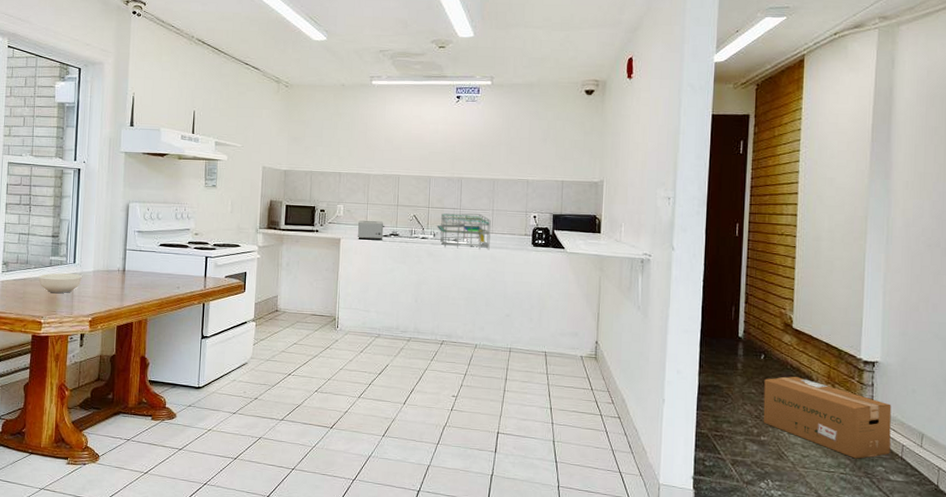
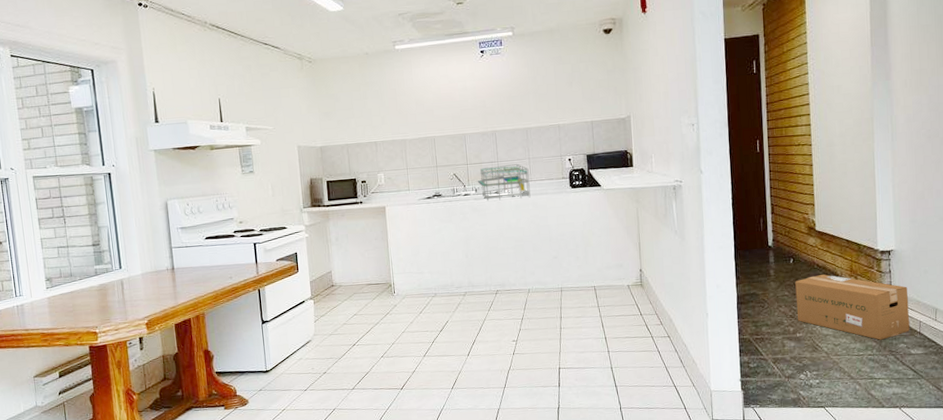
bowl: present [38,273,83,294] -> none [85,279,132,302]
toaster: present [357,220,385,241] -> none [401,183,427,205]

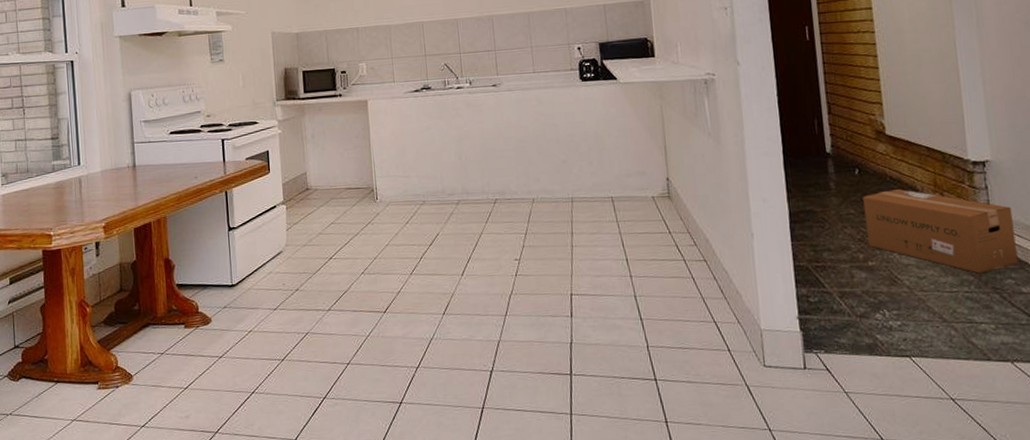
architectural model: present [477,164,531,202] -> none [471,53,534,96]

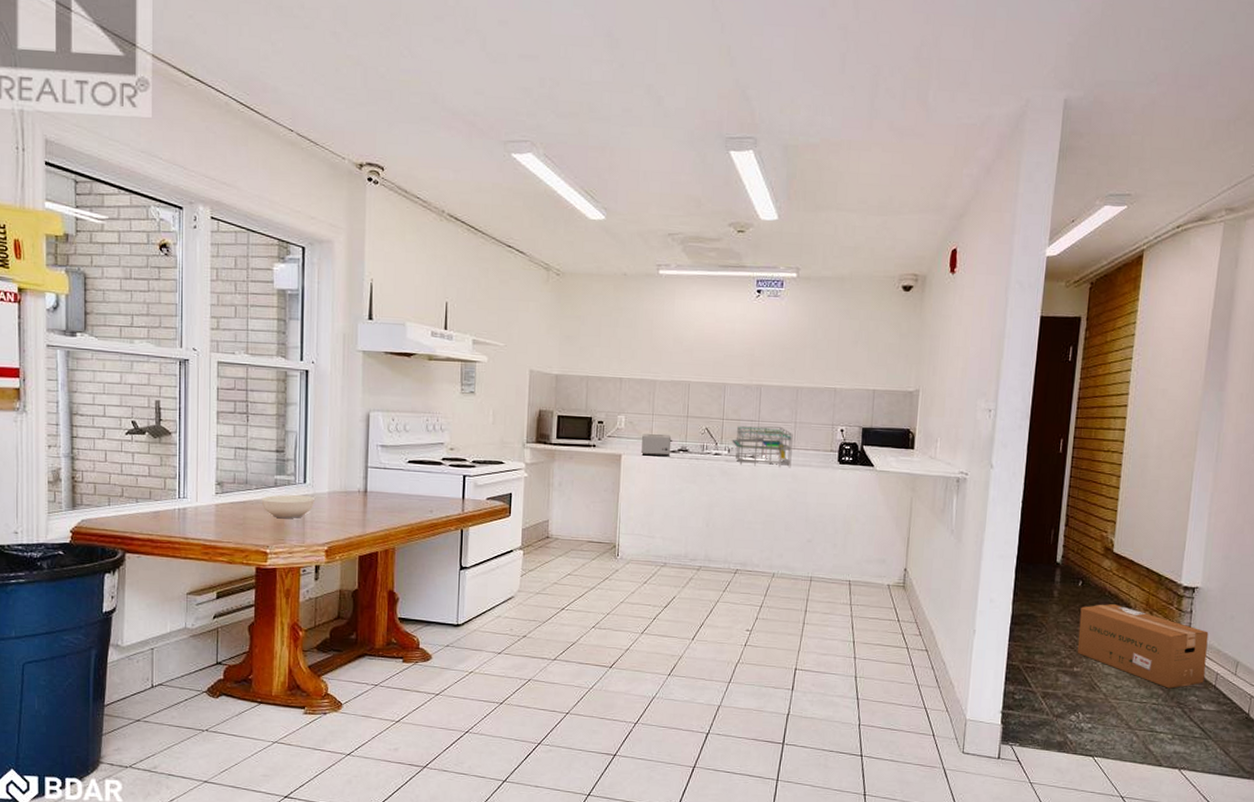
bowl: none [42,177,90,201] -> present [261,495,316,519]
toaster: none [385,74,415,99] -> present [640,433,673,457]
architectural model: none [471,53,534,96] -> present [732,426,793,468]

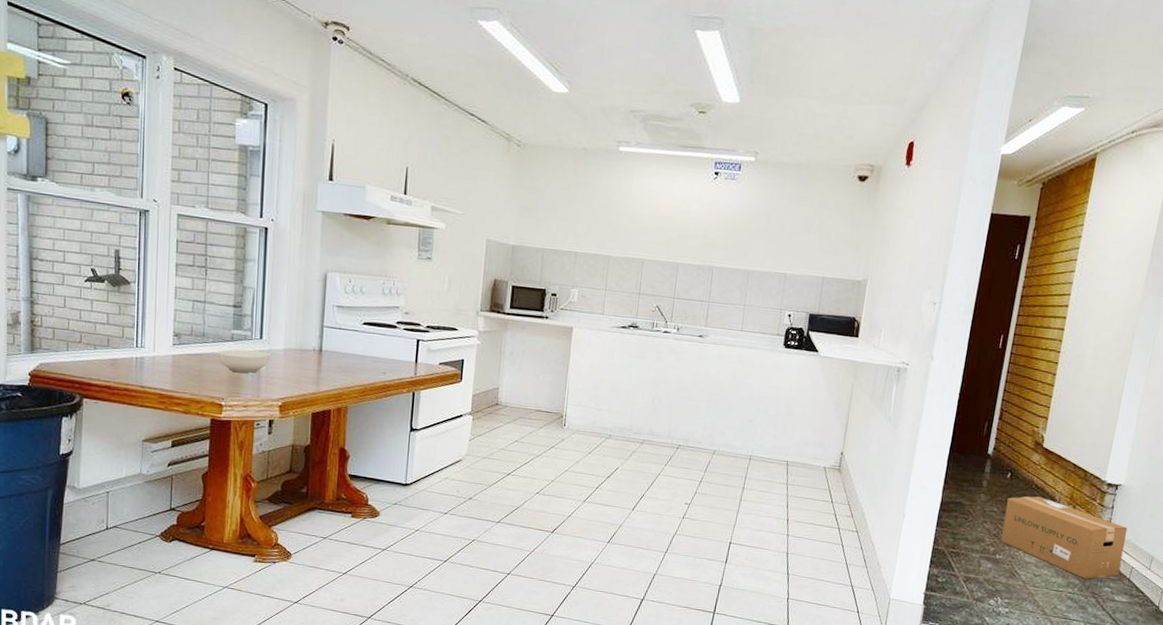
toaster: present [640,433,673,457] -> none [591,308,624,332]
architectural model: present [732,426,793,468] -> none [681,306,742,350]

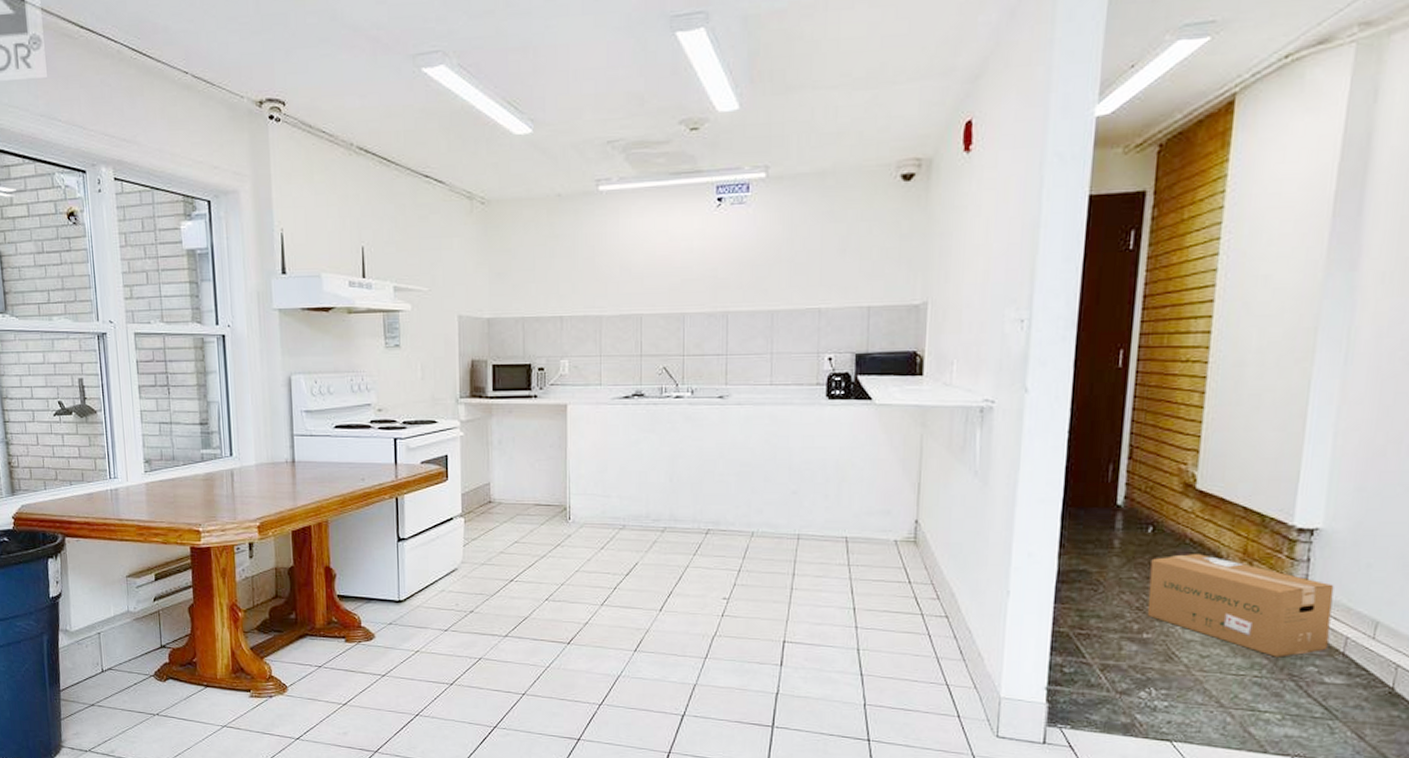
bowl: present [218,349,271,373] -> none [189,470,244,495]

